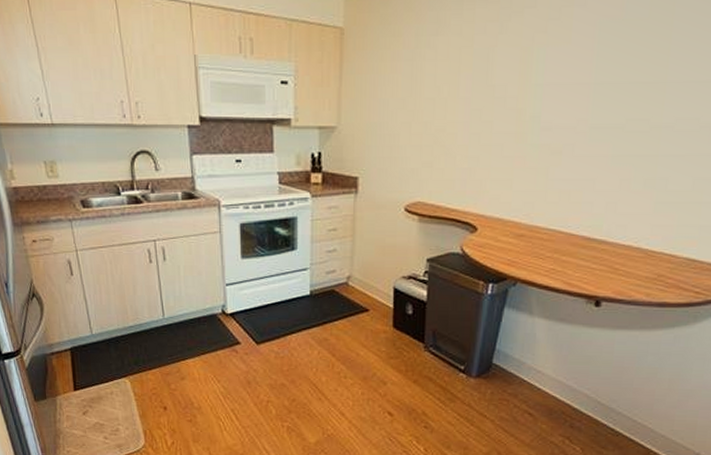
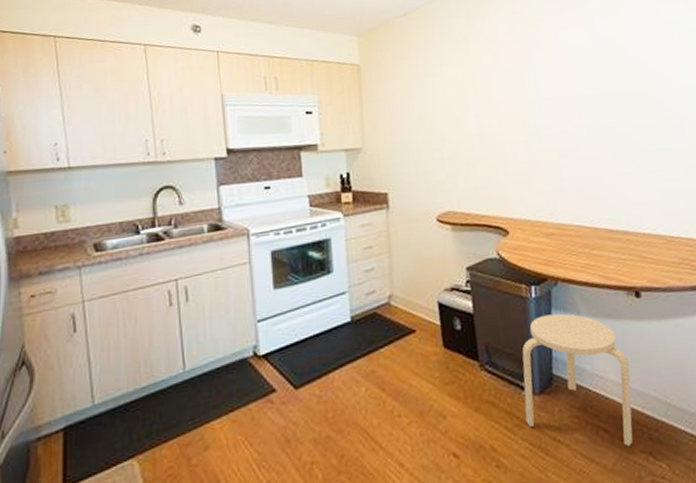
stool: none [458,311,571,429] -> present [522,313,633,446]

